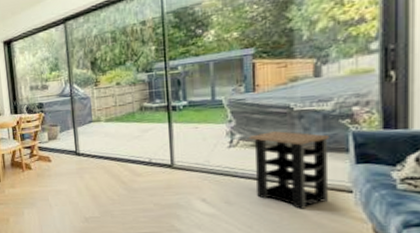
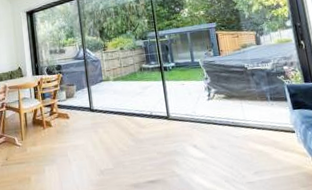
side table: present [249,131,330,209] -> none [220,85,281,149]

